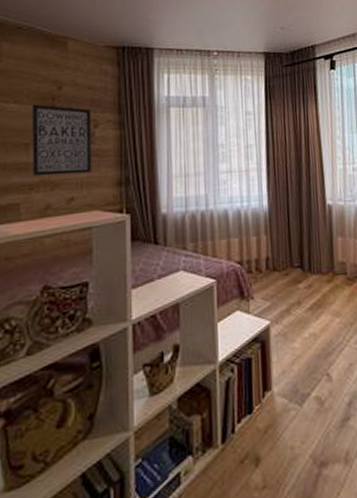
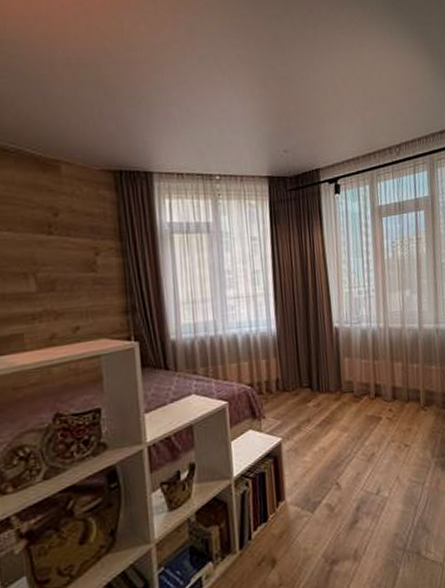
wall art: present [31,104,92,177] -> none [27,231,96,306]

